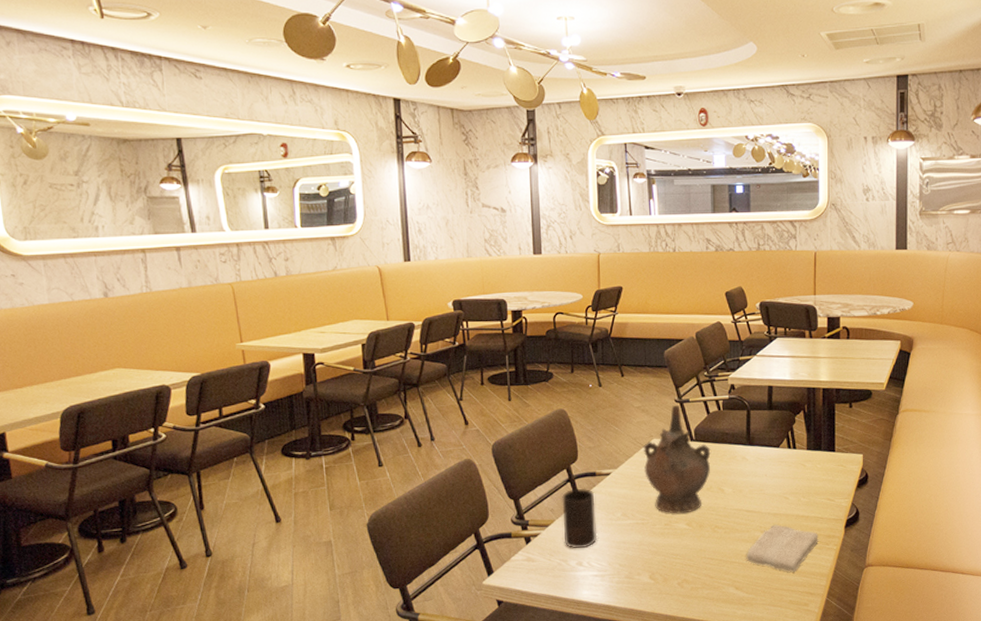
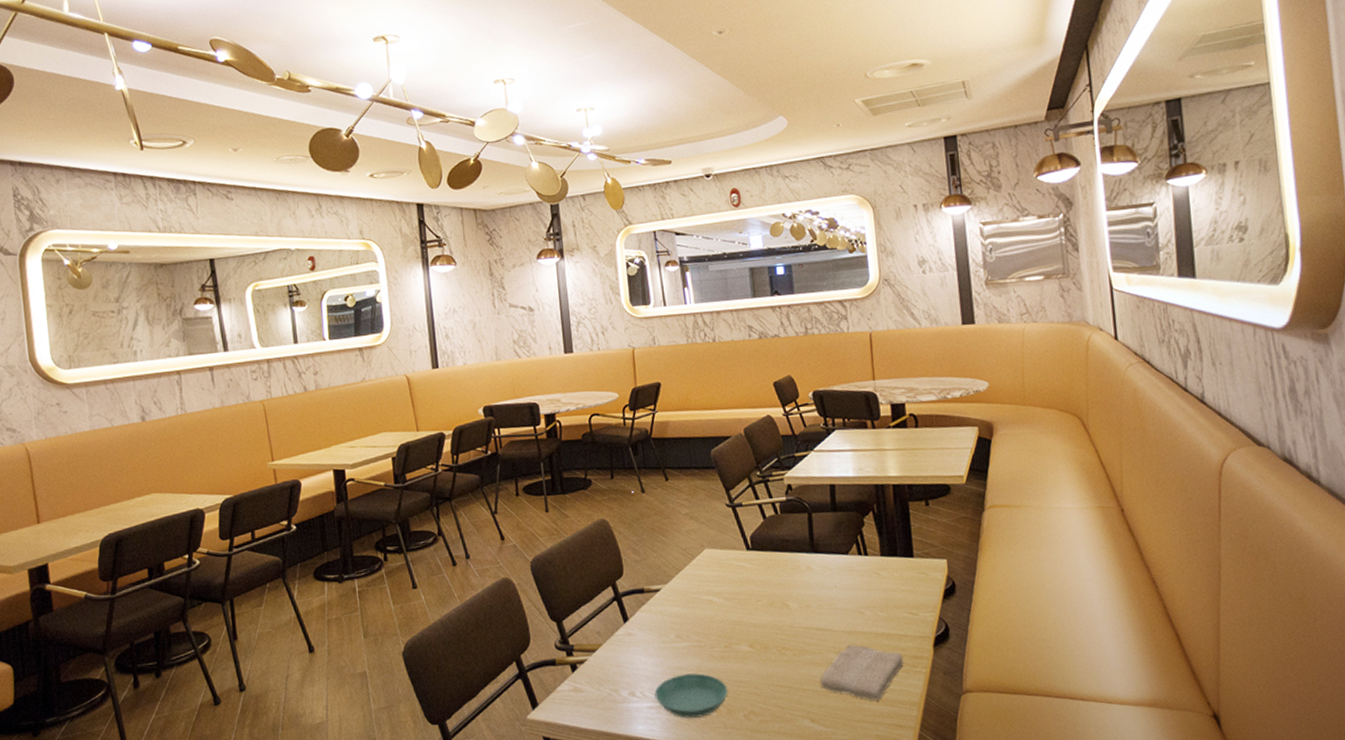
cup: present [562,488,598,548] -> none [608,606,650,676]
saucer: none [600,547,666,585] -> present [654,673,729,718]
ceremonial vessel: present [643,405,711,514] -> none [694,510,772,634]

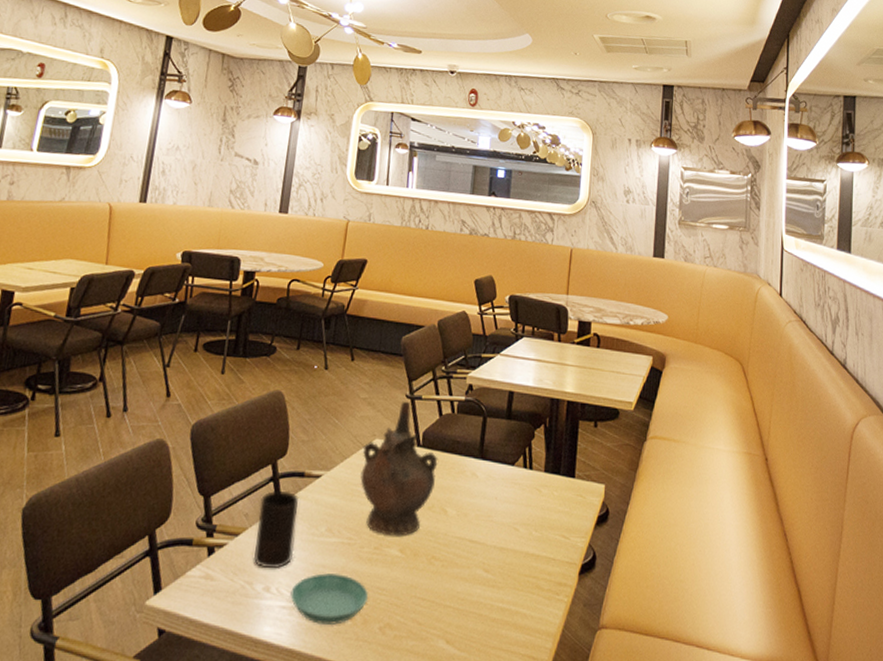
cup: none [608,606,650,676] -> present [253,490,300,570]
ceremonial vessel: none [694,510,772,634] -> present [360,401,438,536]
washcloth: present [820,644,904,701] -> none [462,562,548,627]

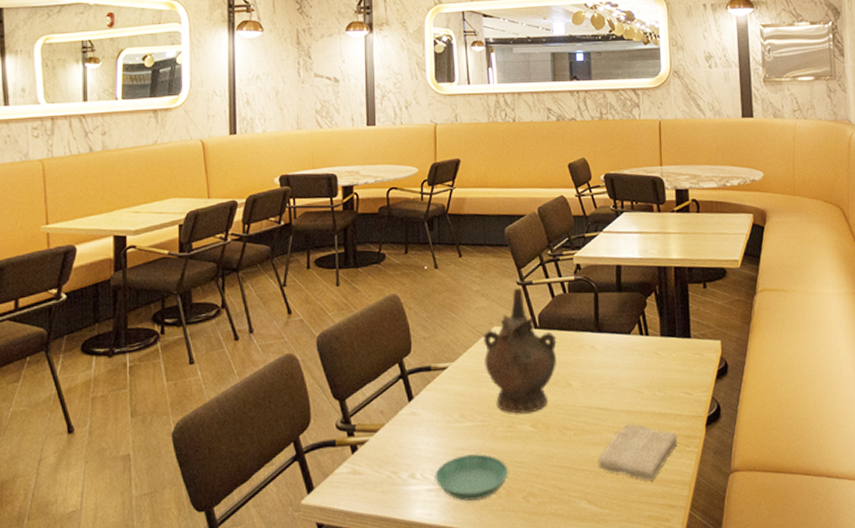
cup: present [253,490,300,570] -> none [393,385,433,457]
washcloth: none [462,562,548,627] -> present [598,424,678,481]

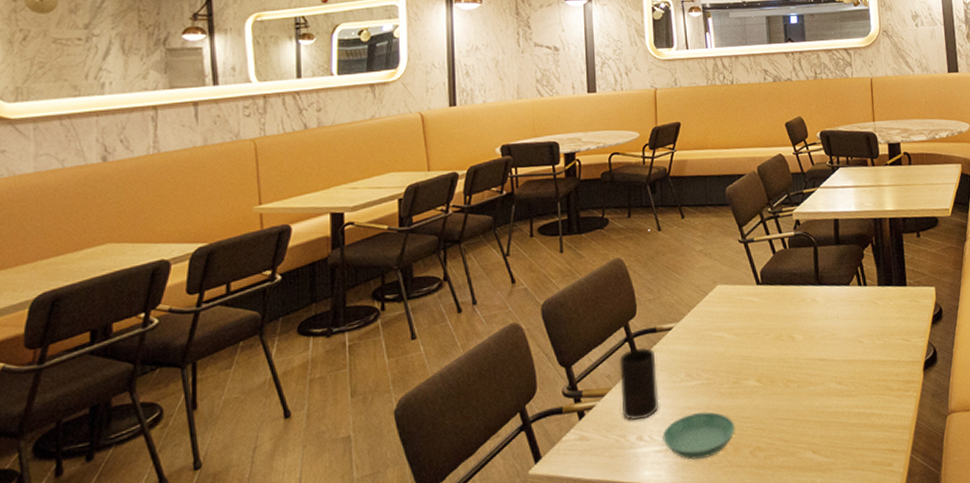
cup: none [393,385,433,457] -> present [619,347,660,420]
ceremonial vessel: present [482,288,557,414] -> none [706,245,779,370]
washcloth: present [598,424,678,481] -> none [822,372,898,427]

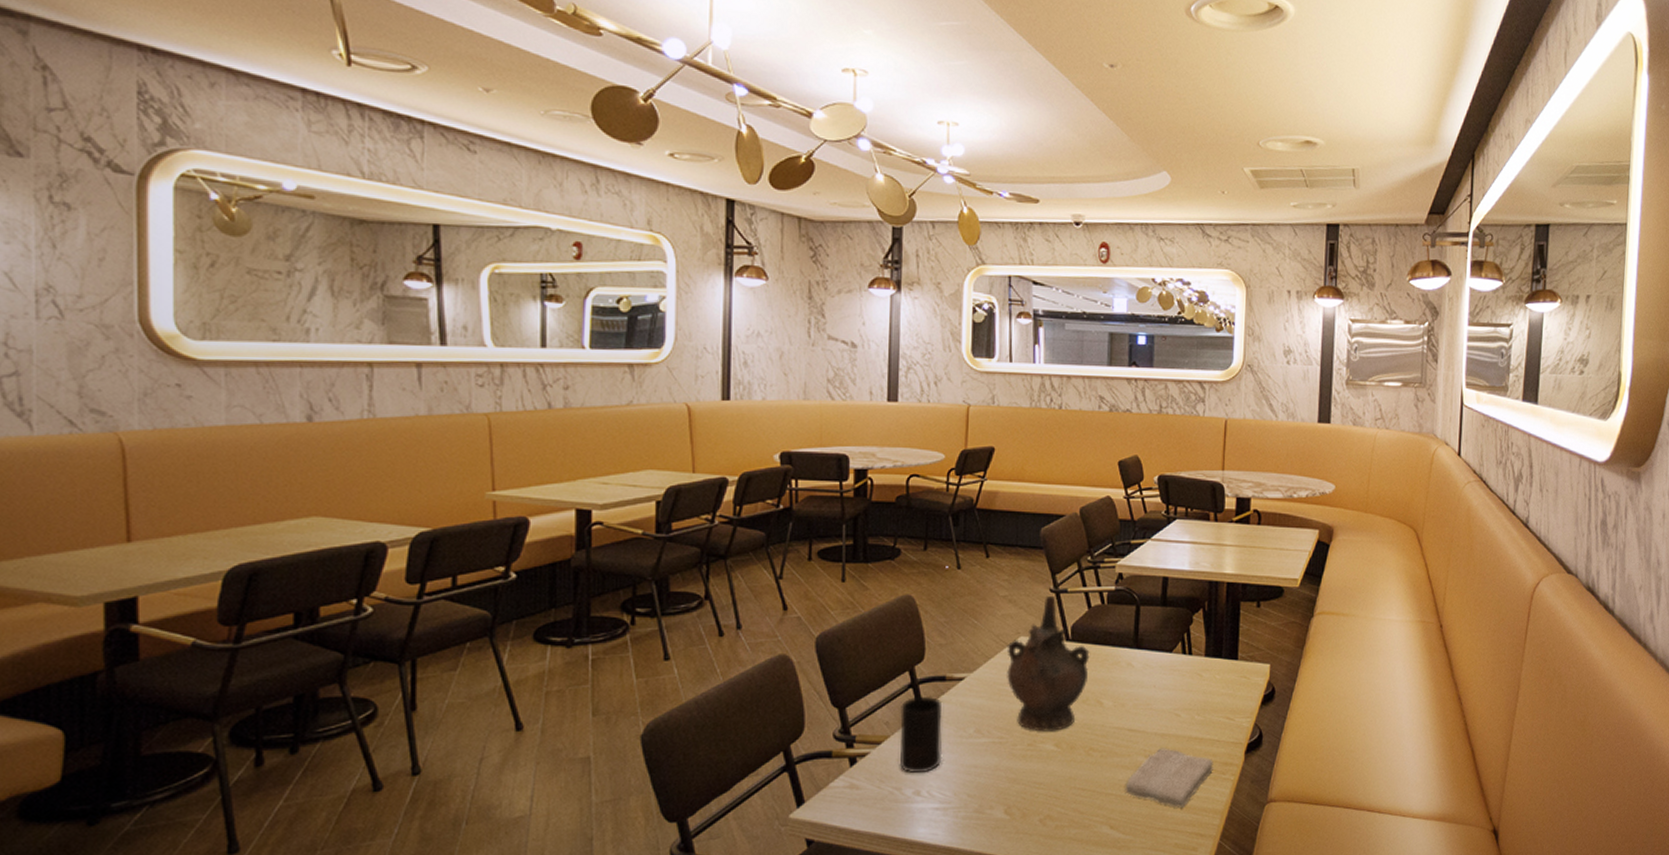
saucer: present [662,412,736,460] -> none [943,773,1026,821]
ceremonial vessel: none [706,245,779,370] -> present [1006,595,1090,732]
washcloth: none [822,372,898,427] -> present [1125,748,1214,808]

